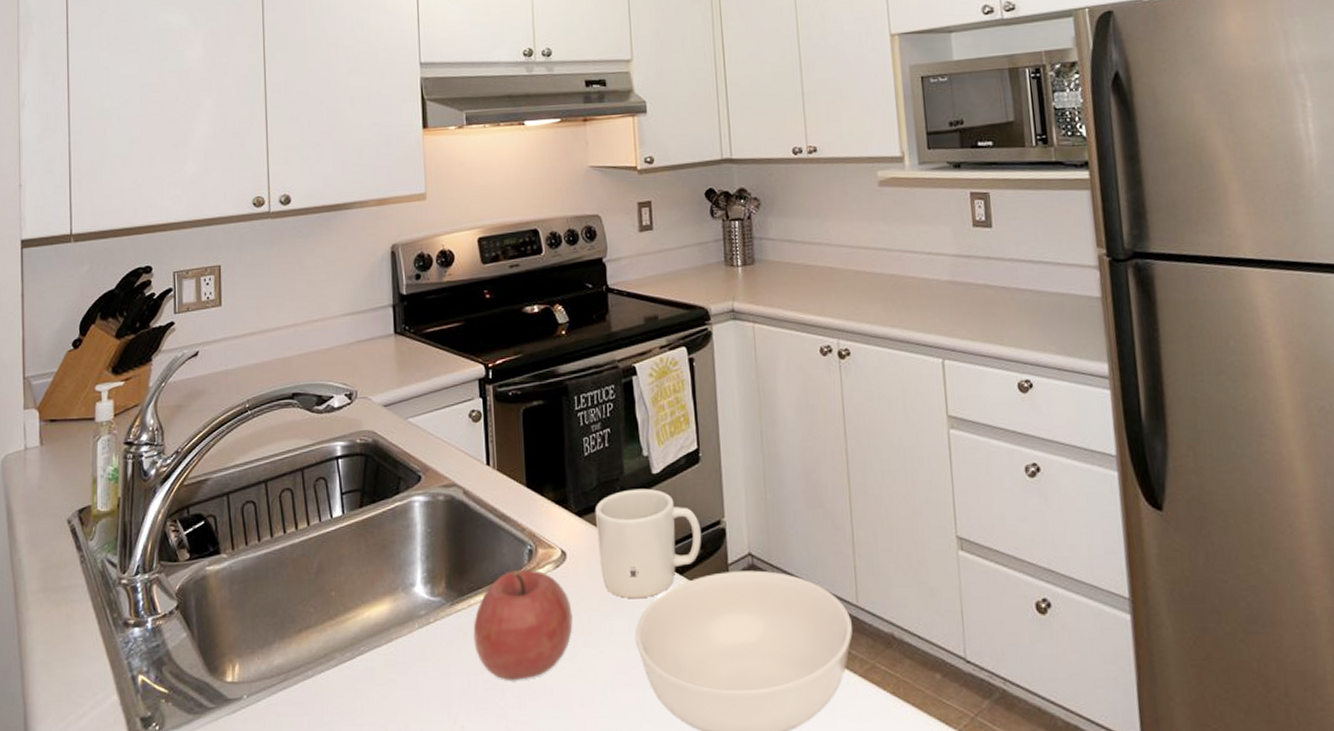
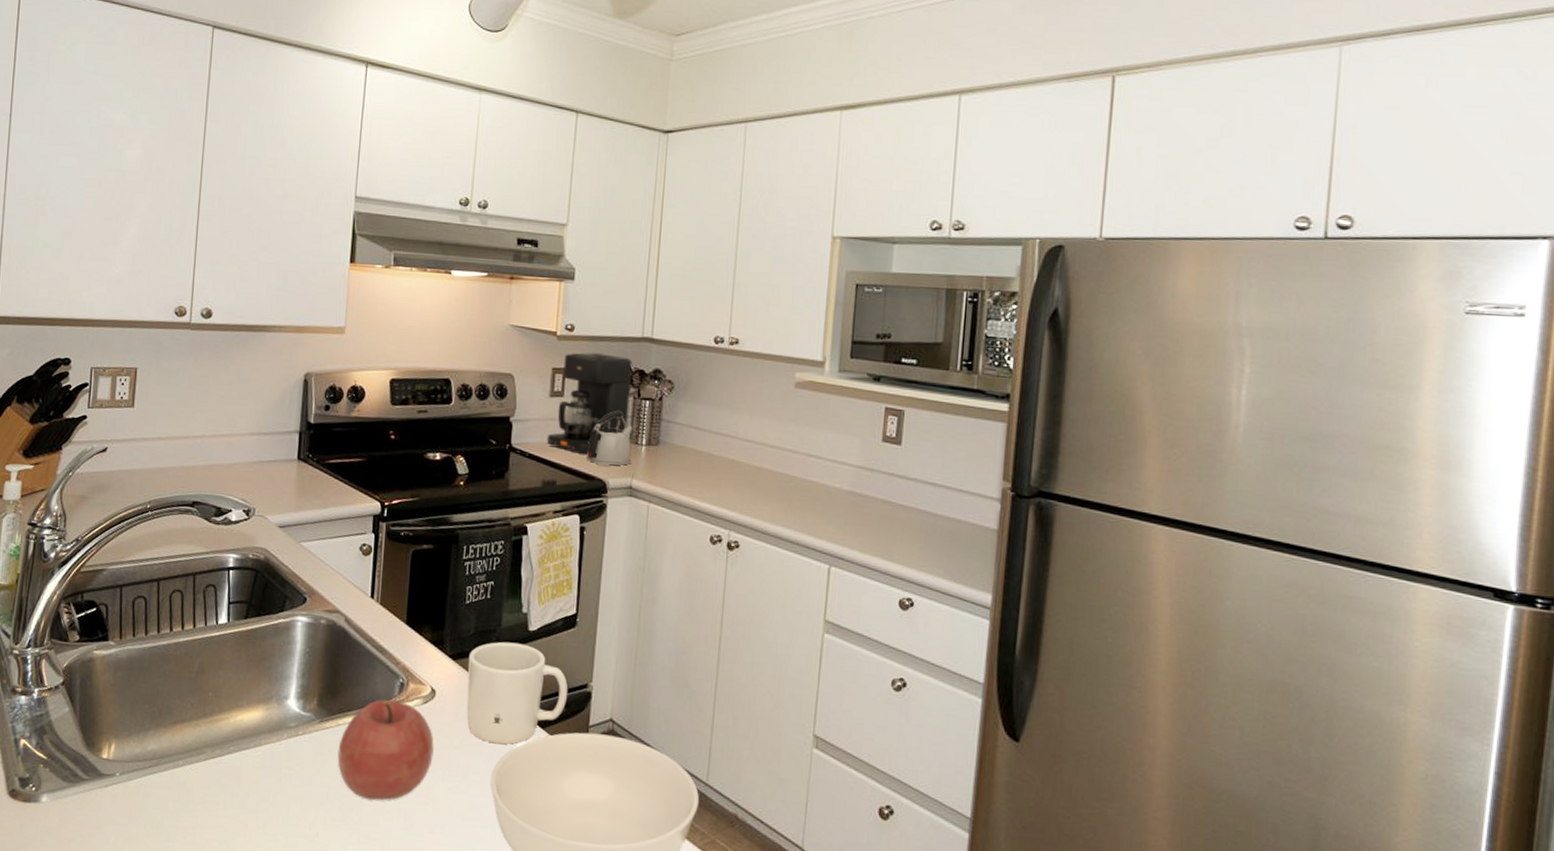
coffee maker: none [643,181,721,284] -> present [547,353,632,454]
kettle: none [684,236,730,294] -> present [585,411,633,467]

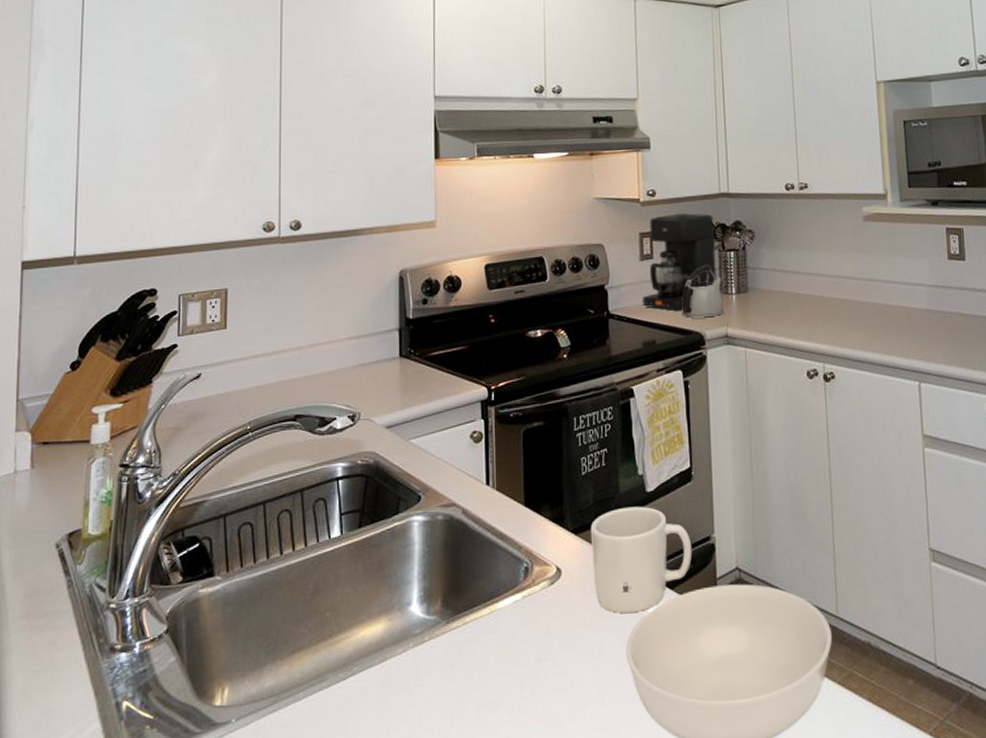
fruit: present [337,699,434,800] -> none [467,586,566,697]

